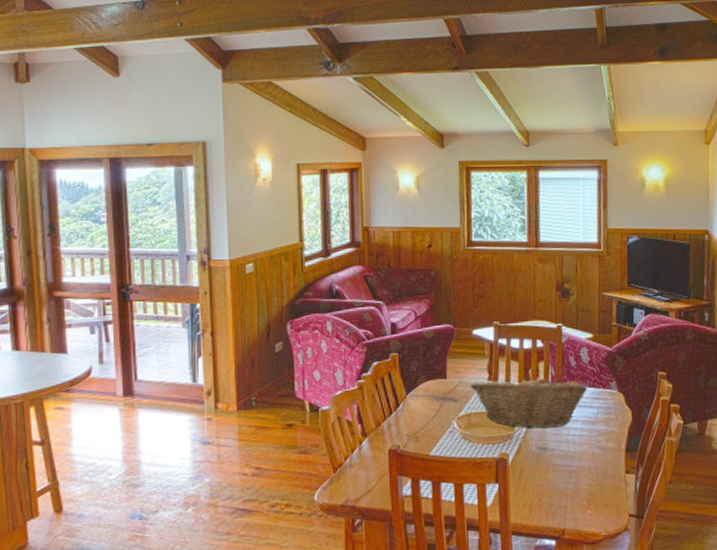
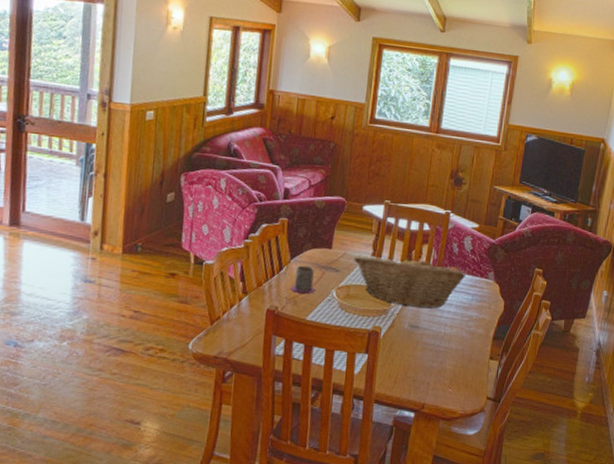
mug: none [410,399,436,429] -> present [291,265,316,294]

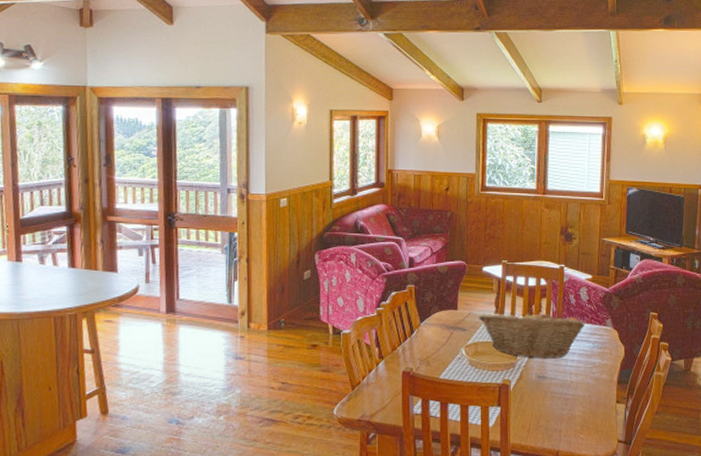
mug: present [291,265,316,294] -> none [423,327,446,354]

